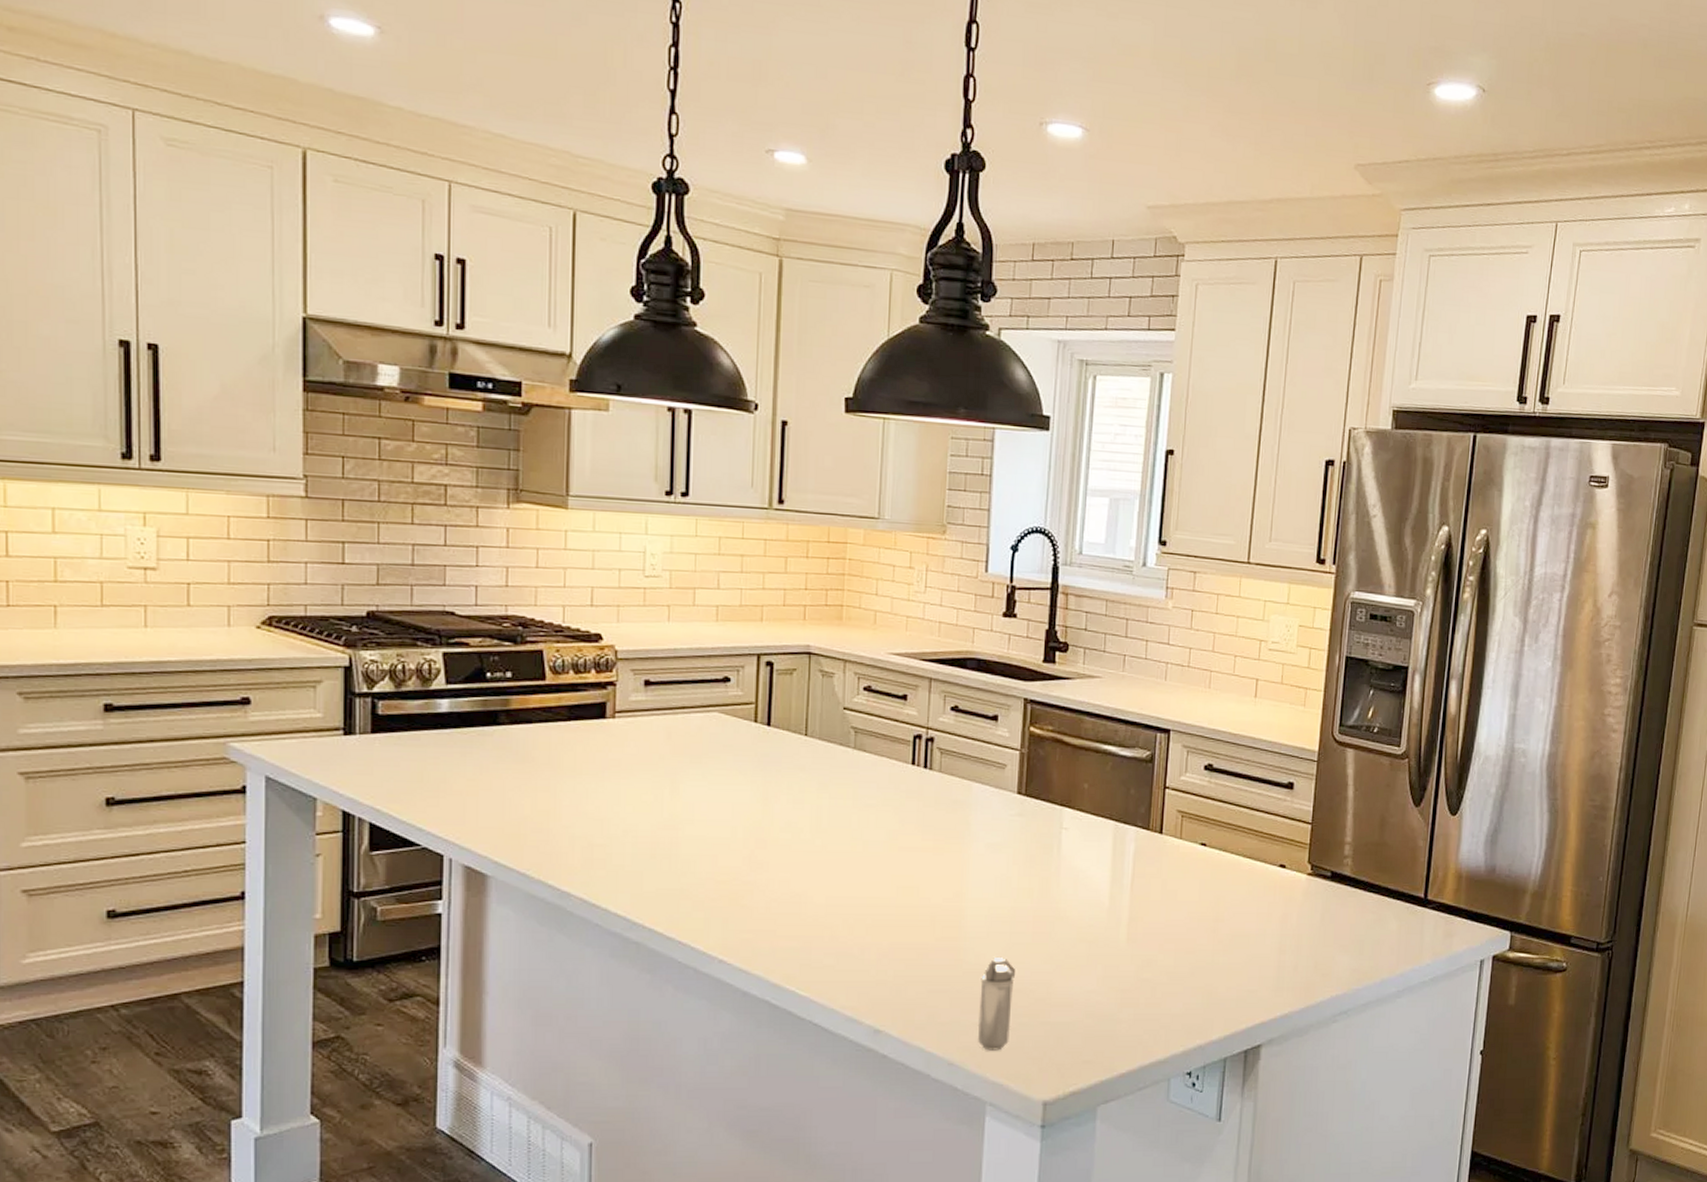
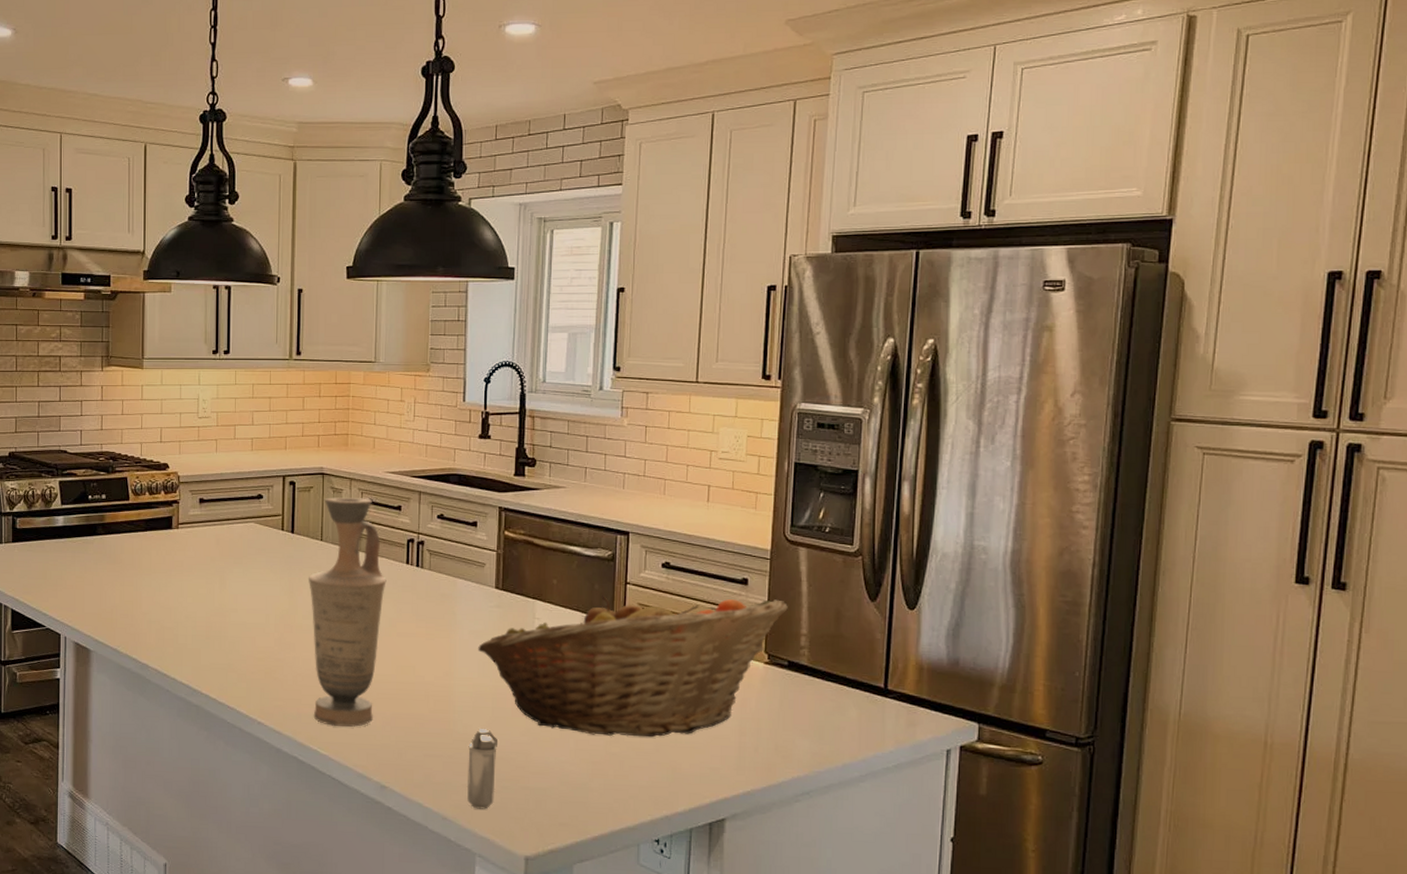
vase: none [788,682,887,961] -> present [309,496,387,727]
fruit basket: none [995,800,1333,960] -> present [478,594,788,738]

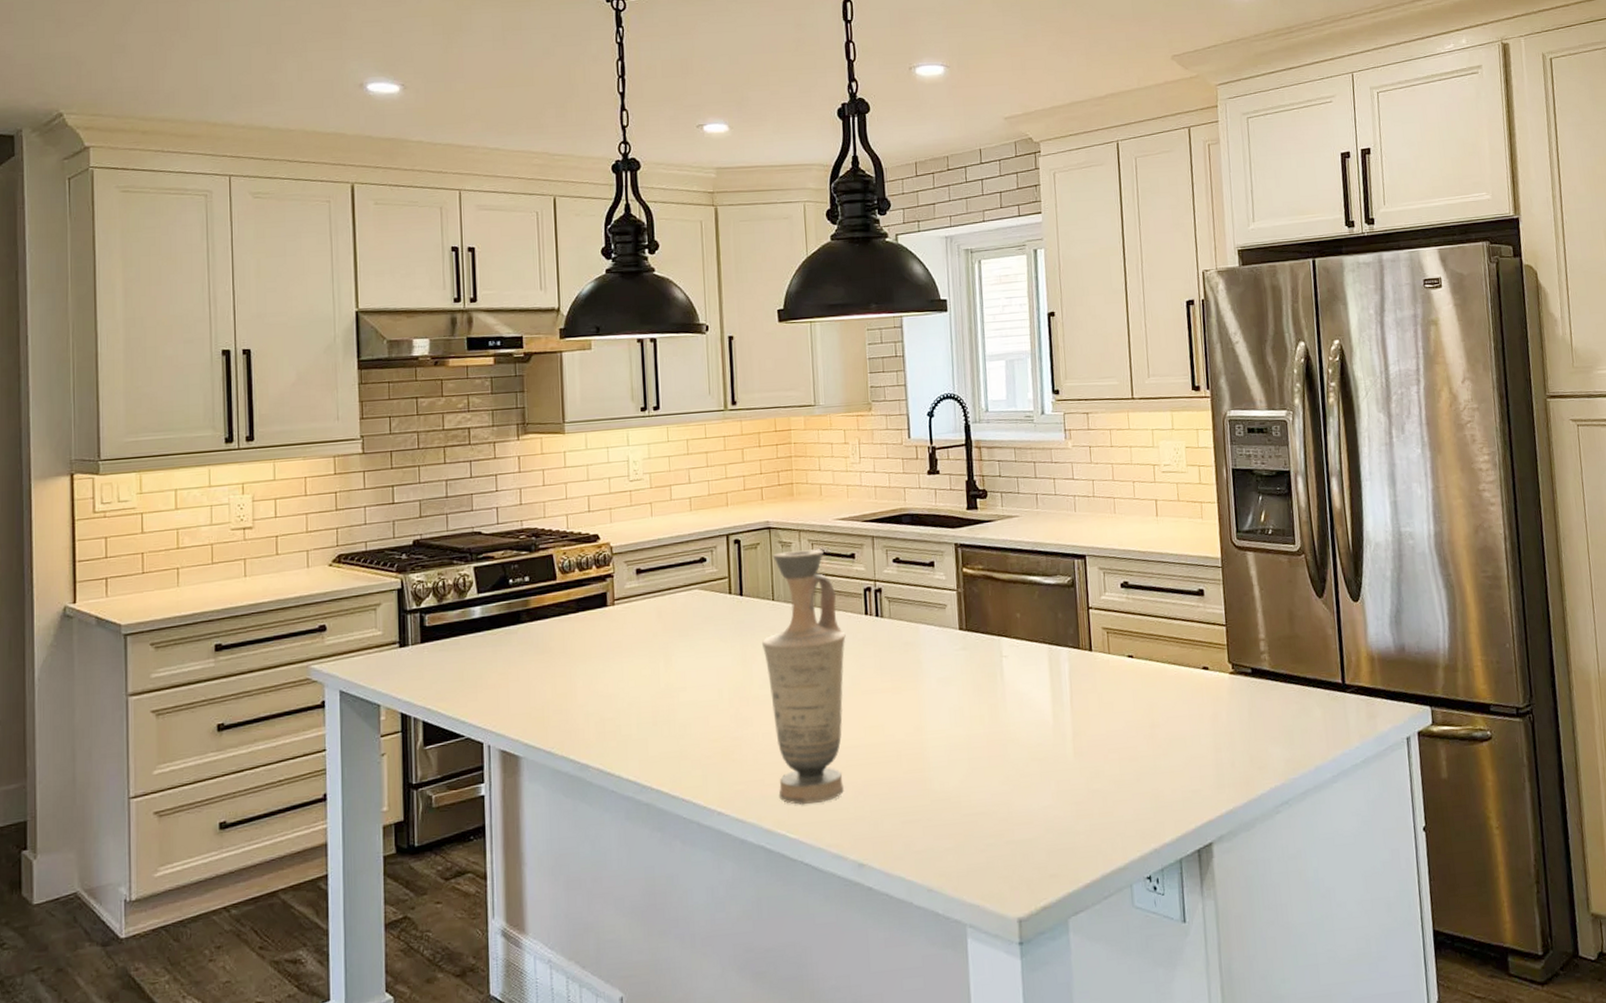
shaker: present [466,728,497,809] -> none [947,782,980,874]
fruit basket: present [478,594,788,738] -> none [947,607,1244,774]

